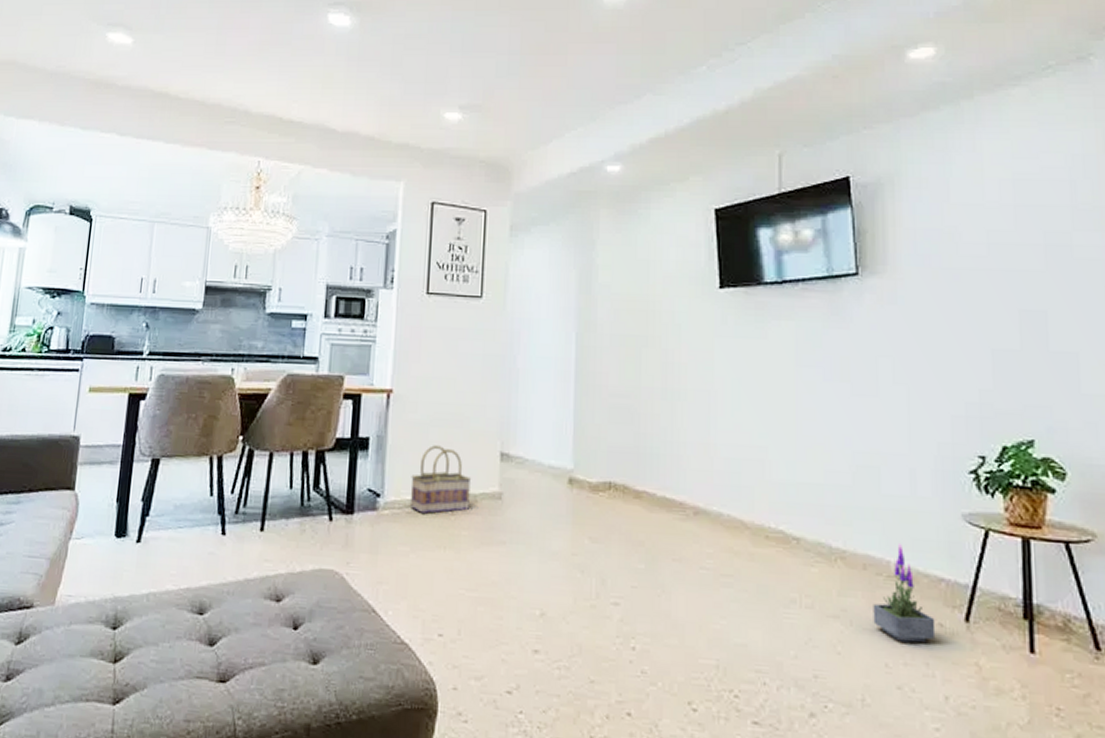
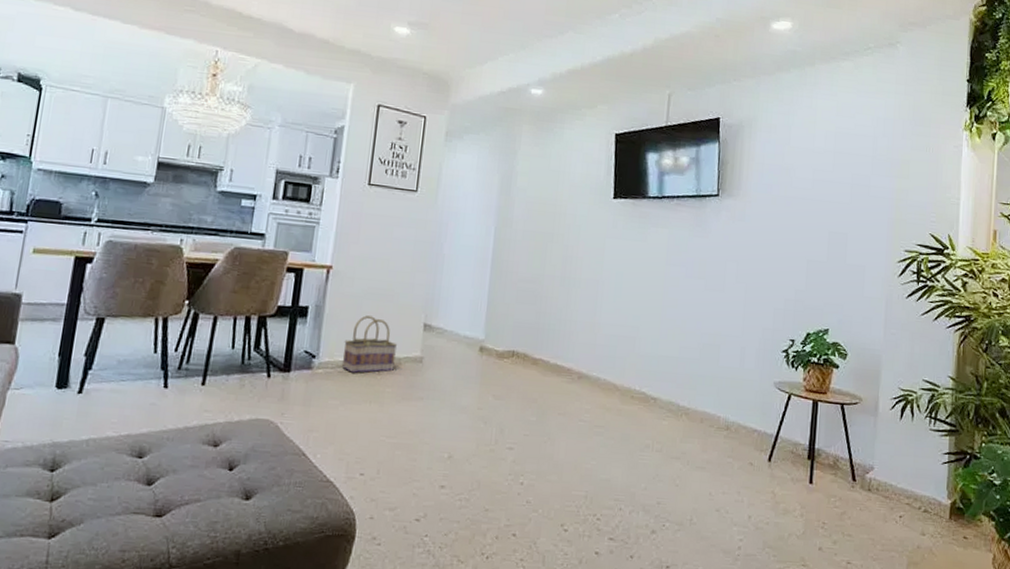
potted plant: present [873,542,936,643] -> none [704,403,748,477]

